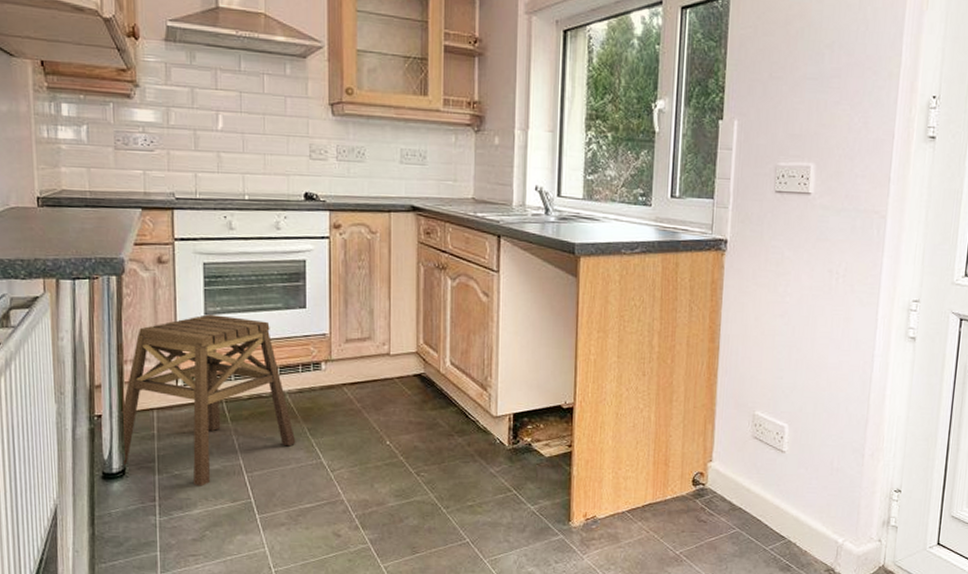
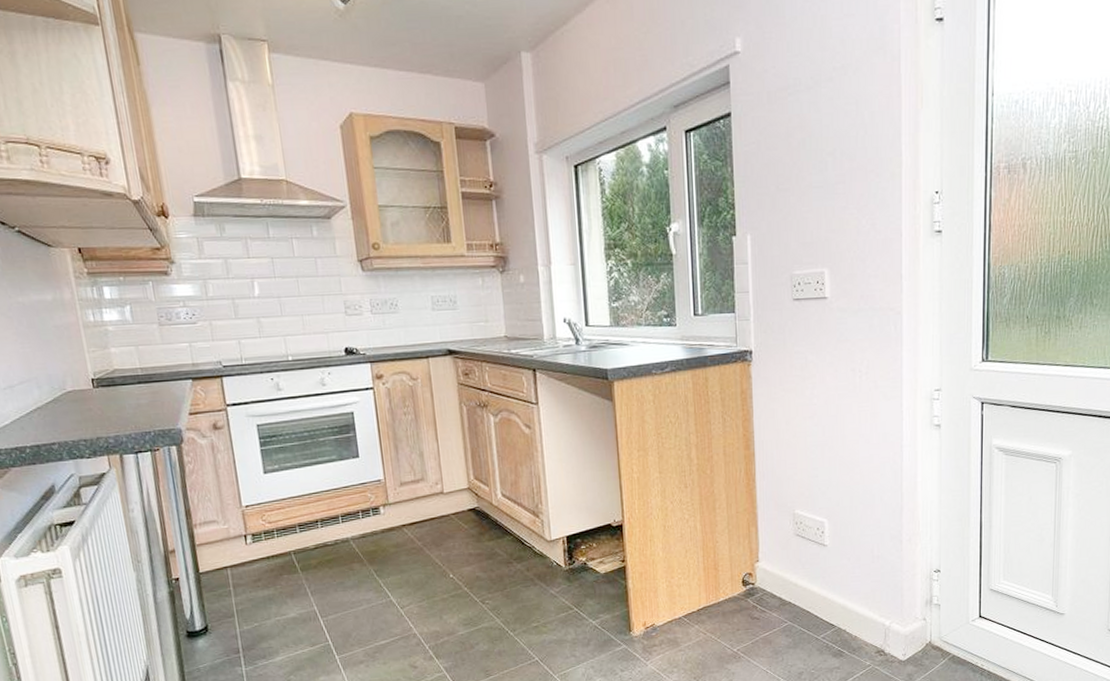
stool: present [120,314,296,487] -> none [196,472,365,635]

